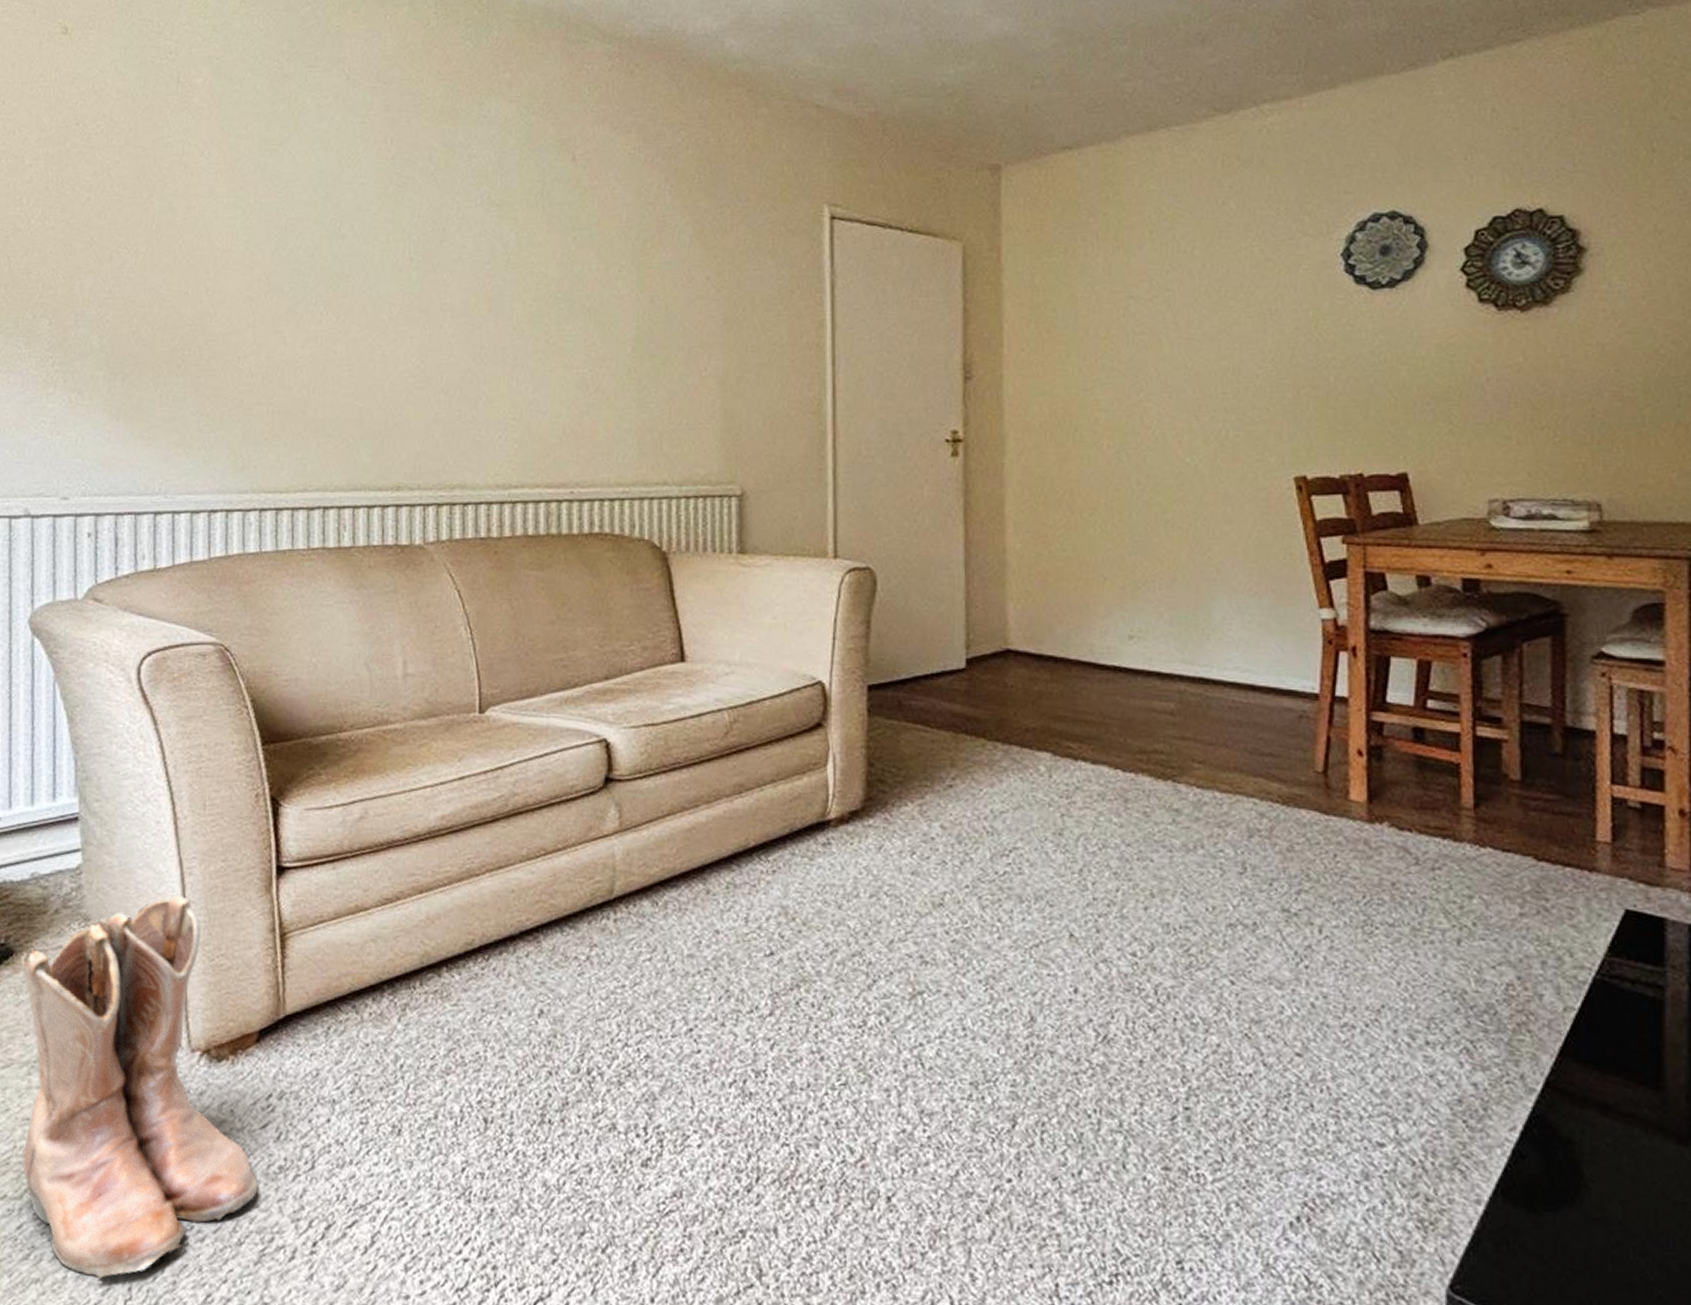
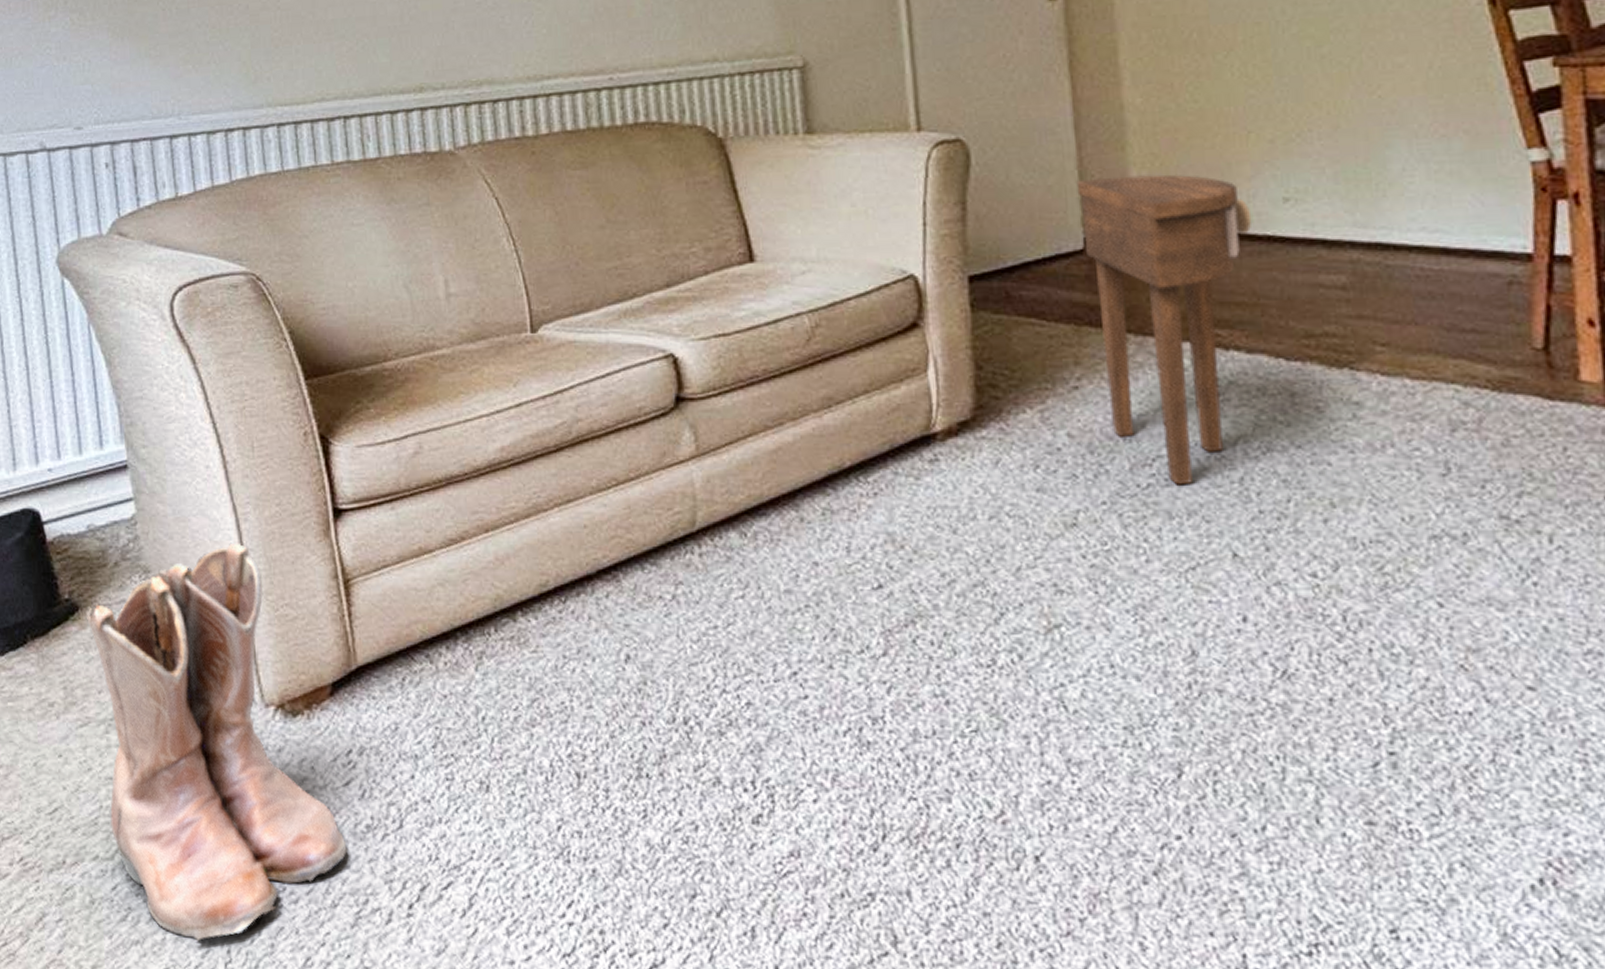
side table: none [963,608,1103,874] -> present [1076,174,1252,485]

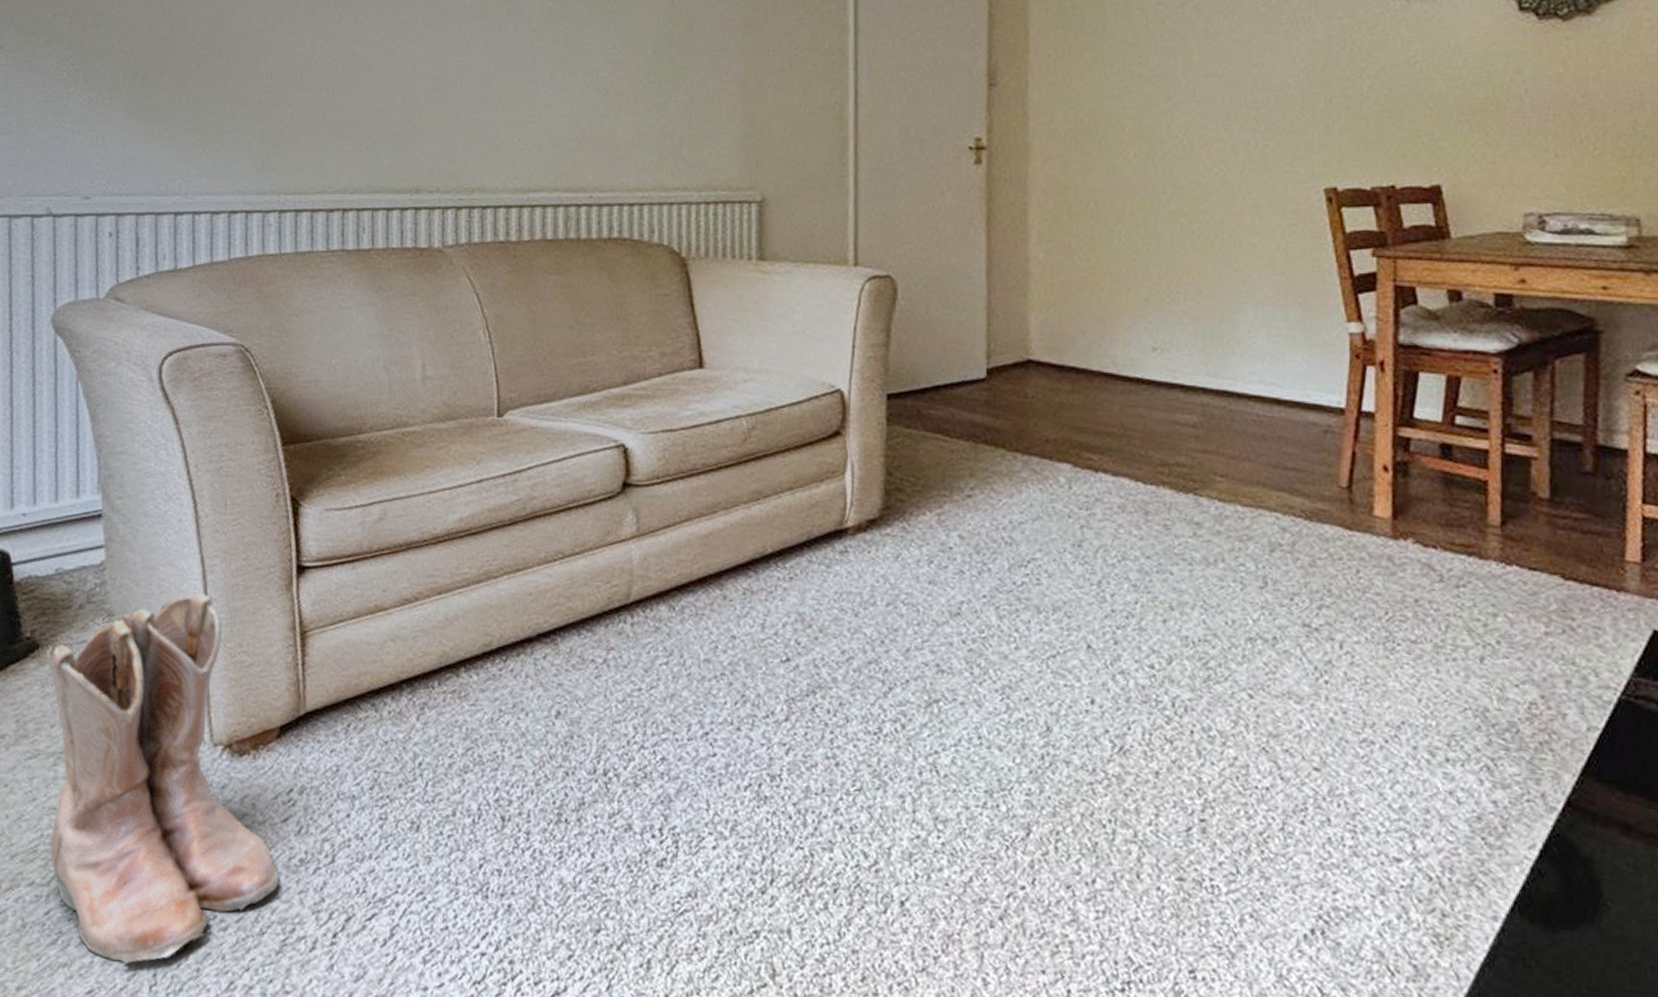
side table: present [1076,174,1252,485] -> none [984,318,1126,585]

